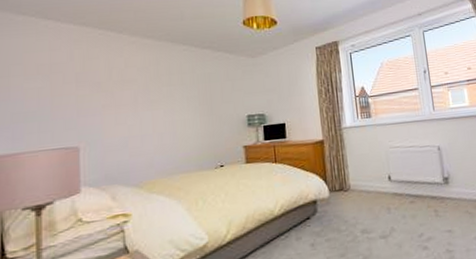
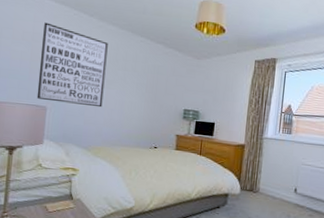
wall art: none [62,49,149,140] -> present [36,22,108,108]

